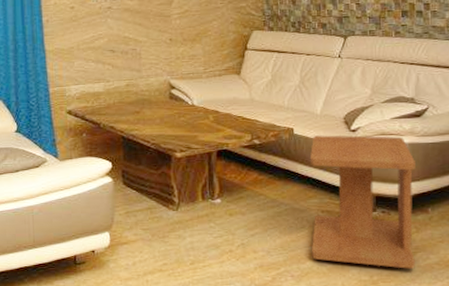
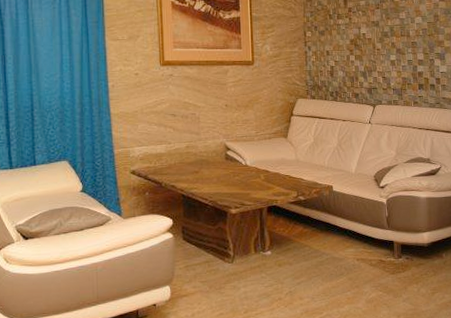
side table: present [309,134,416,269] -> none [346,191,434,308]

